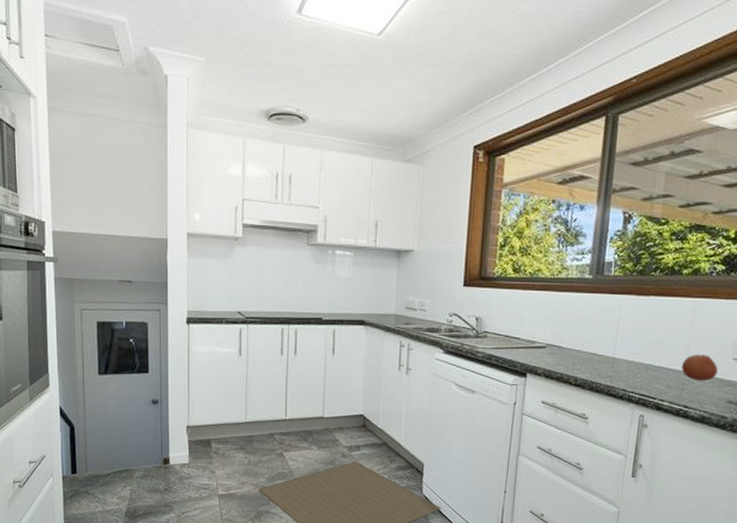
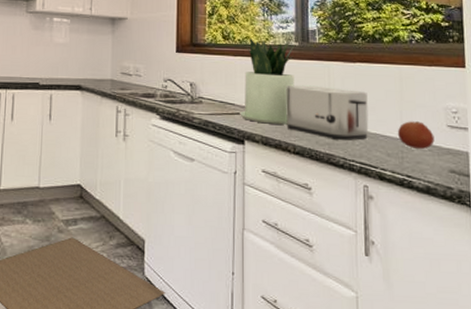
planter: none [523,271,588,358] -> present [239,39,295,125]
toaster: none [570,319,657,374] -> present [286,85,369,141]

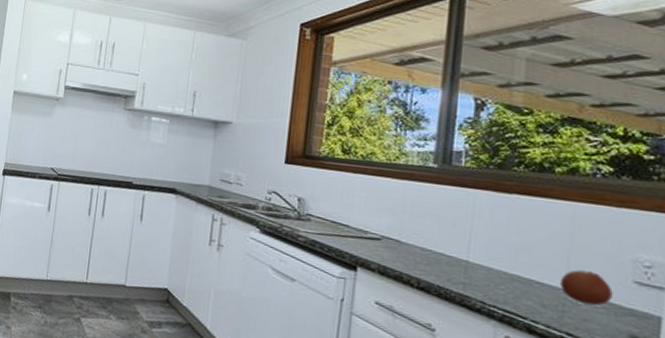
planter: present [239,39,295,125] -> none [353,155,432,256]
toaster: present [286,85,369,141] -> none [411,211,524,285]

